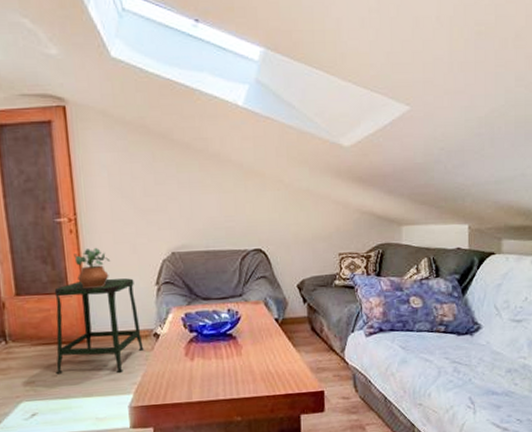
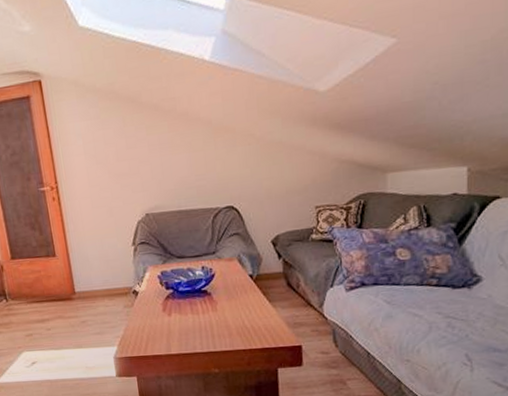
stool: present [54,278,144,375] -> none [43,240,125,329]
potted plant: present [74,247,111,289] -> none [58,212,90,252]

